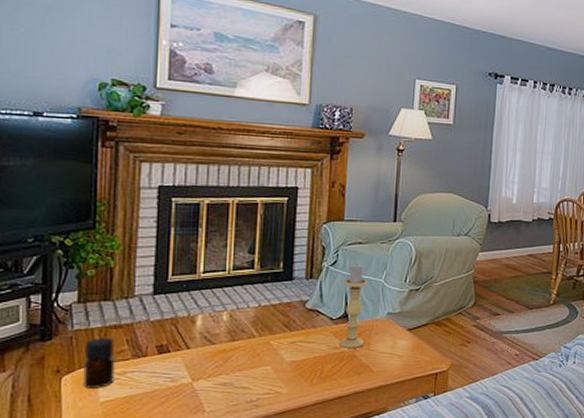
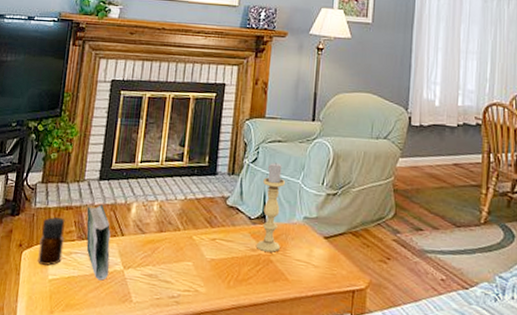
book: none [141,318,175,396] -> present [86,203,111,281]

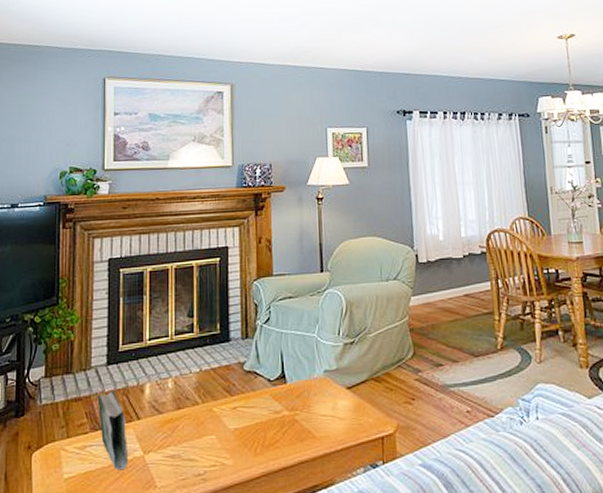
bottle: present [37,217,65,266] -> none [50,411,76,464]
candle holder: present [257,163,285,252] -> none [278,320,304,412]

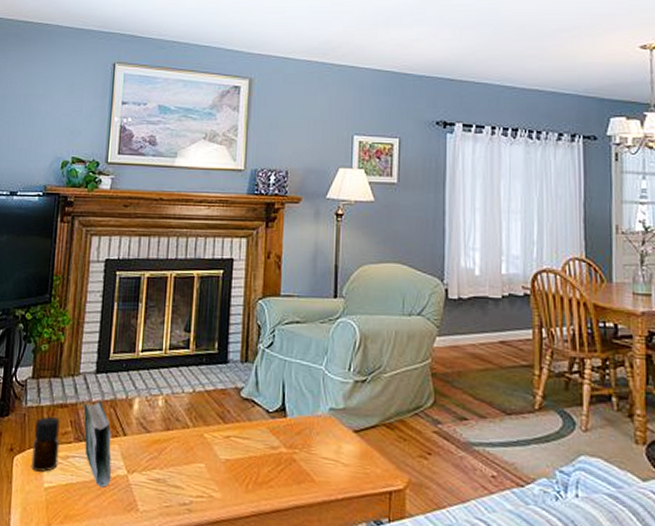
bottle: none [50,411,76,464] -> present [31,417,60,472]

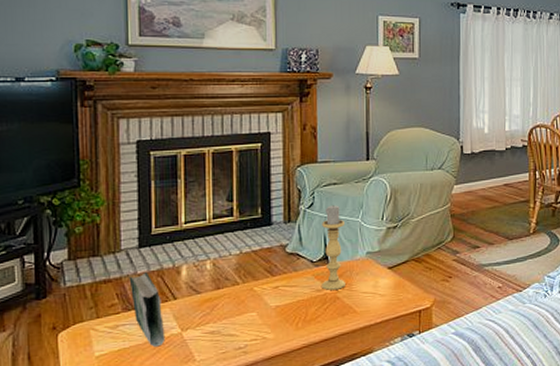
bottle: present [31,417,60,472] -> none [77,293,108,344]
candle holder: none [277,347,306,450] -> present [322,205,345,290]

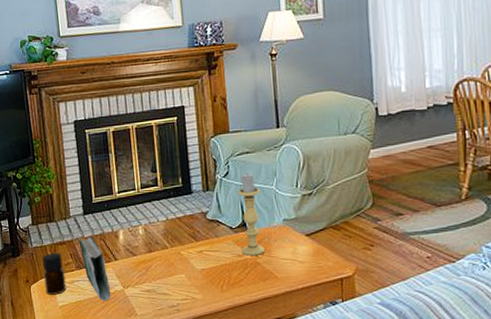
bottle: none [77,293,108,344] -> present [42,253,67,295]

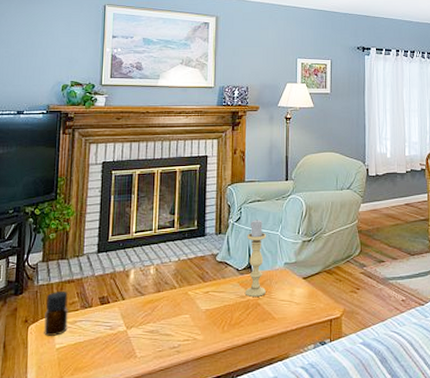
book: present [78,235,112,301] -> none [88,273,113,342]

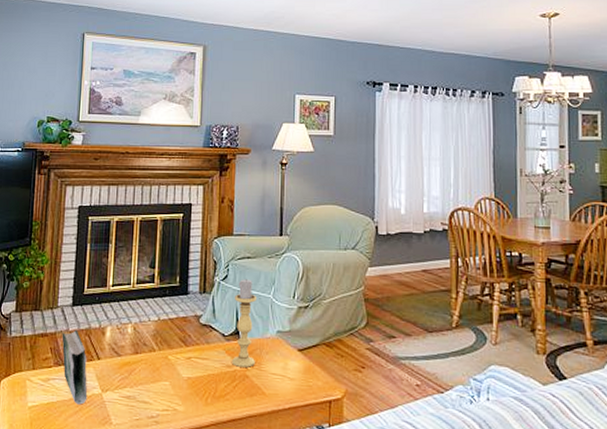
bottle: present [44,291,68,336] -> none [16,345,41,393]
book: none [88,273,113,342] -> present [62,329,88,405]

